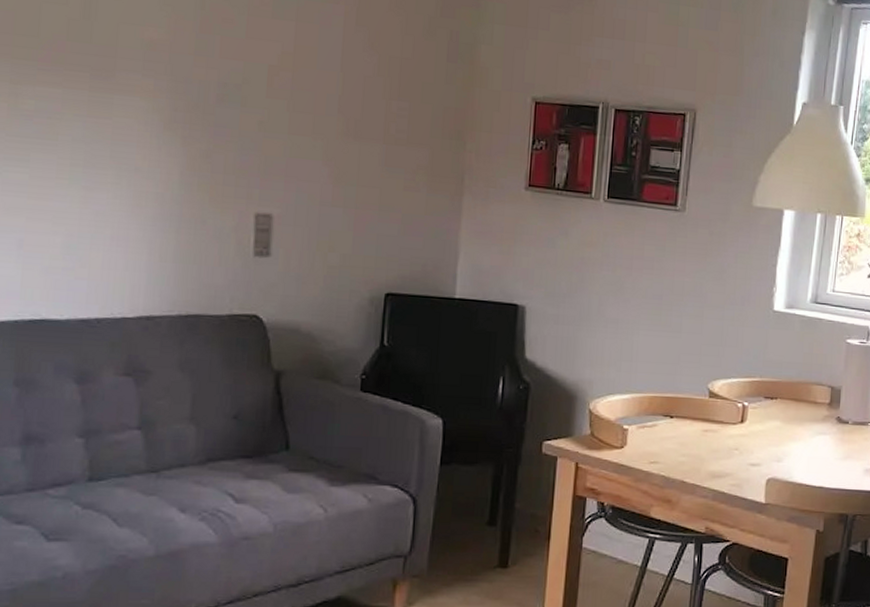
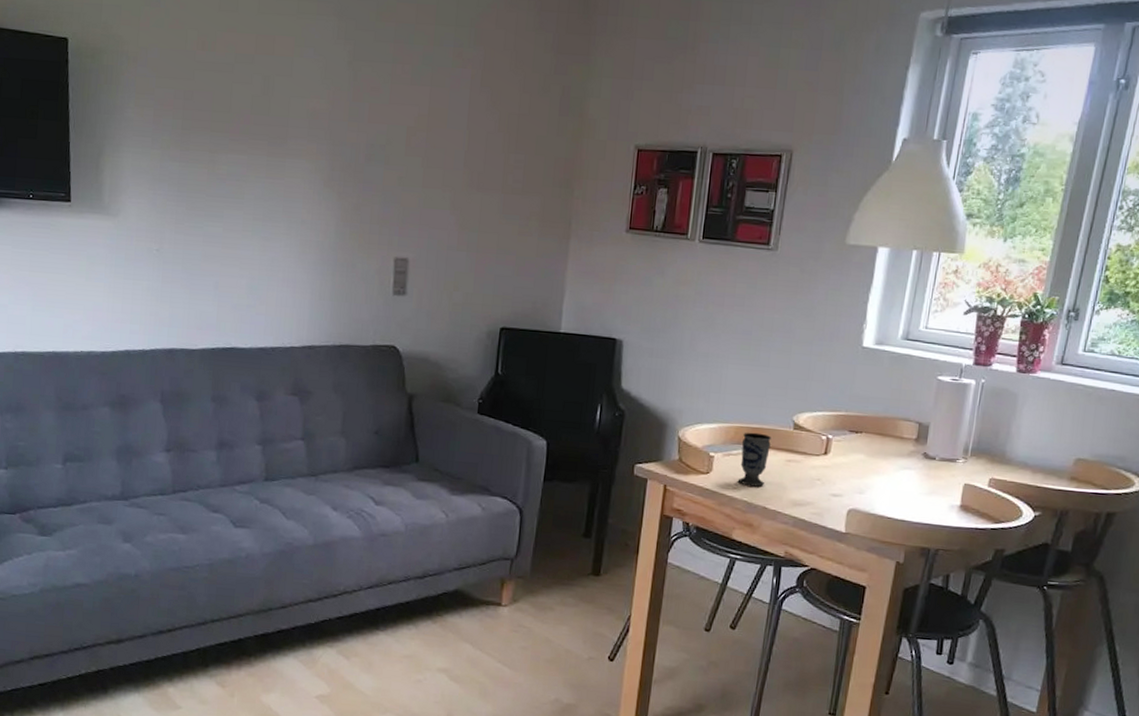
cup: none [654,402,687,460] -> present [737,432,771,487]

